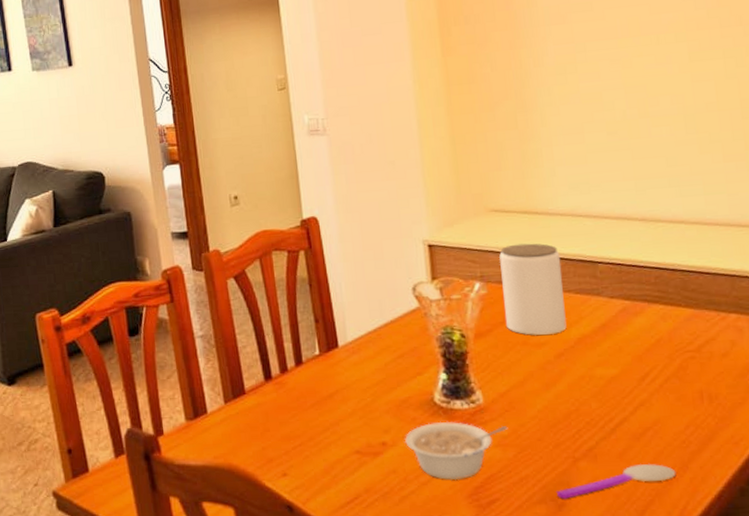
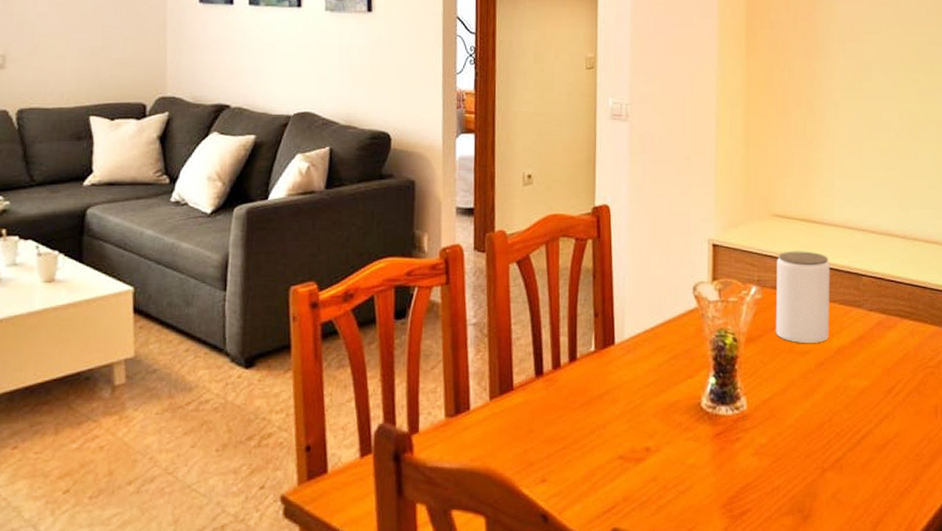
legume: present [404,421,508,481] -> none [667,427,767,490]
spoon: present [557,464,676,499] -> none [804,476,909,510]

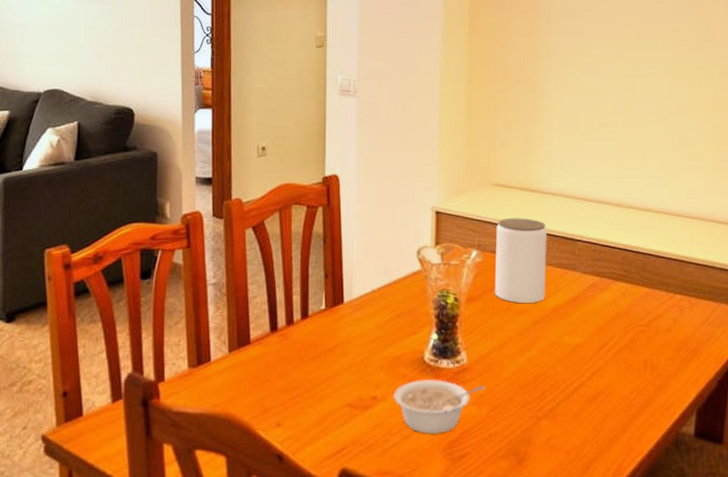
legume: none [667,427,767,490] -> present [393,379,485,435]

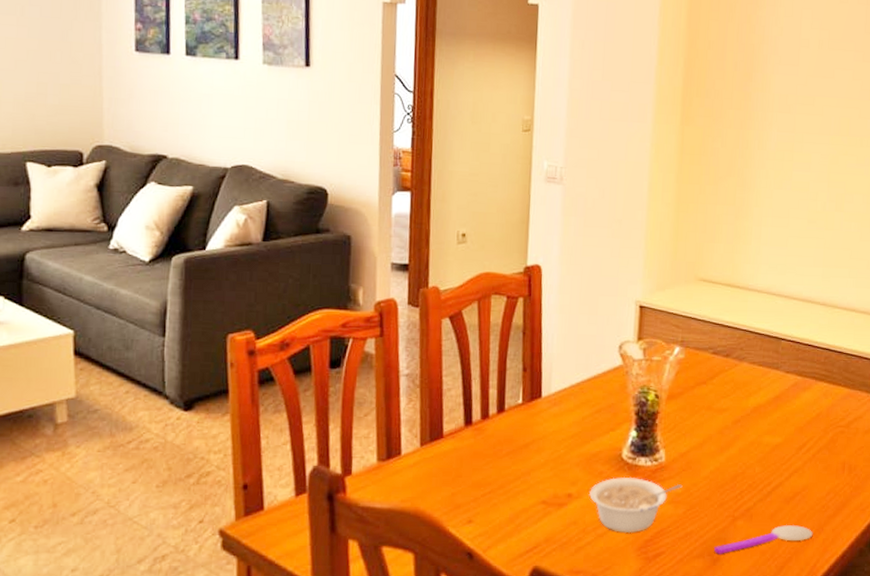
jar: present [495,218,548,303] -> none [696,314,752,401]
spoon: none [519,425,618,454] -> present [714,525,813,554]

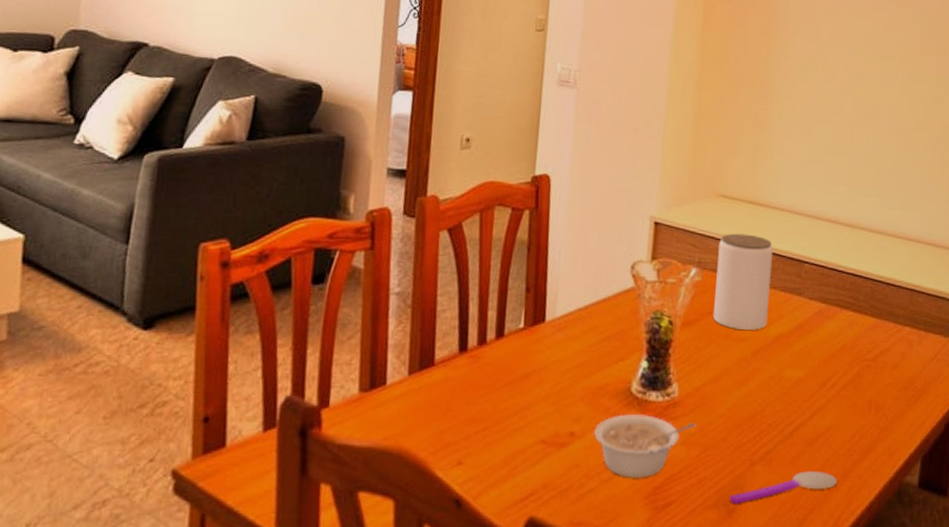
jar: none [696,314,752,401] -> present [713,233,774,330]

